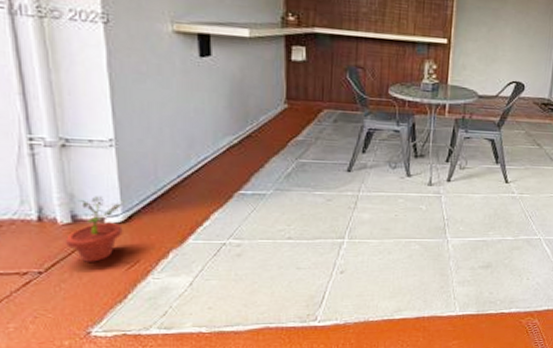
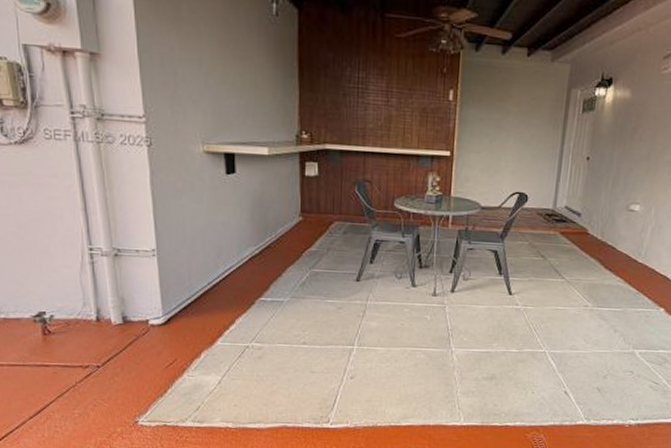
potted plant: present [66,196,123,262] -> none [118,300,164,359]

